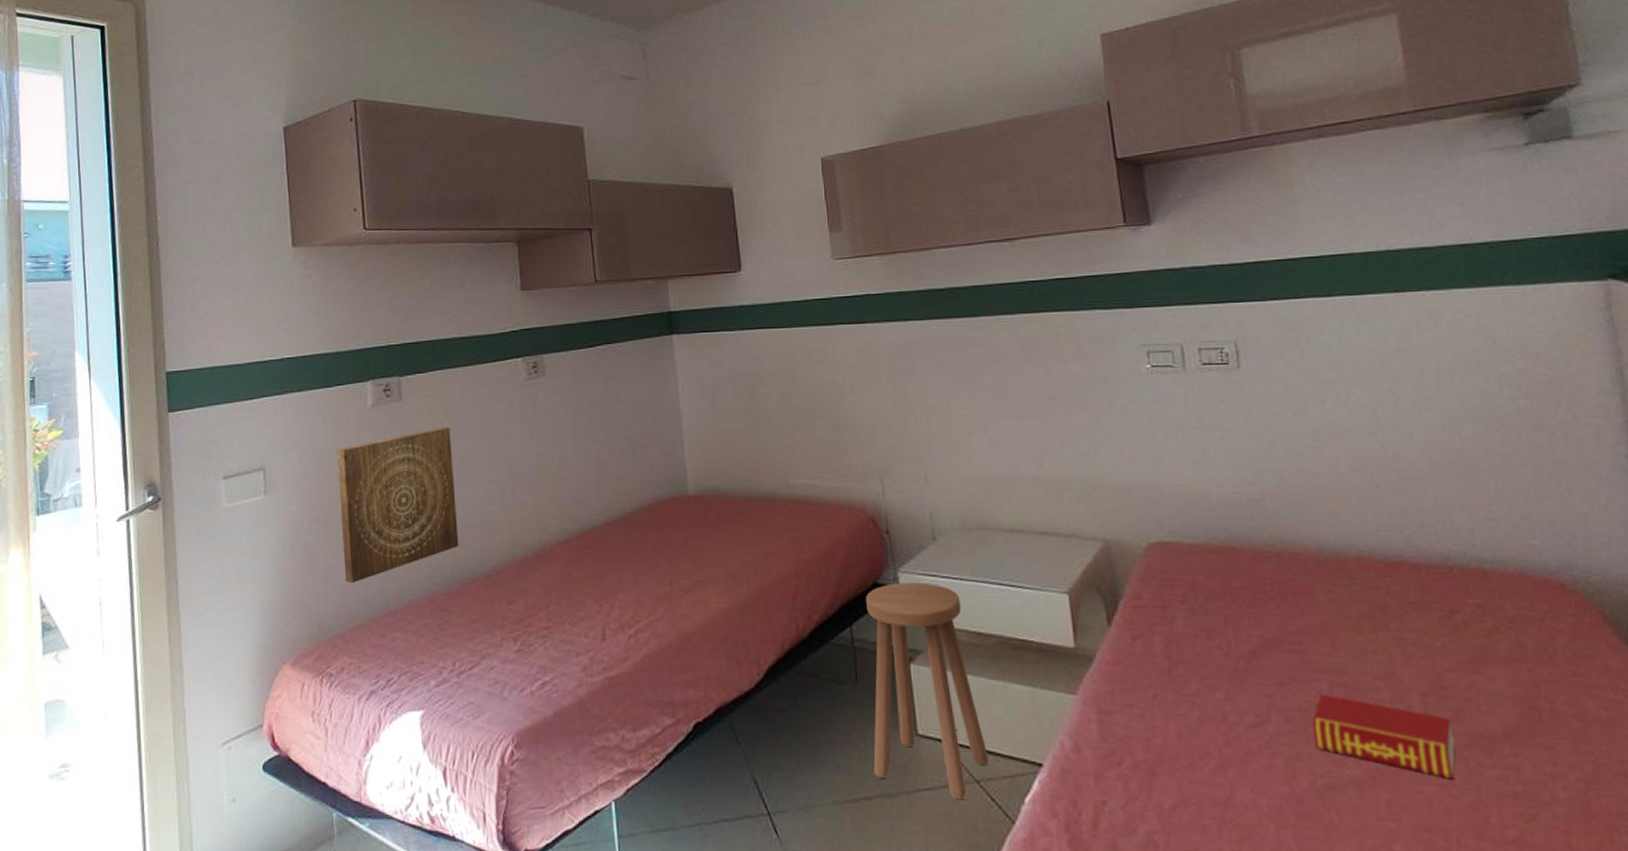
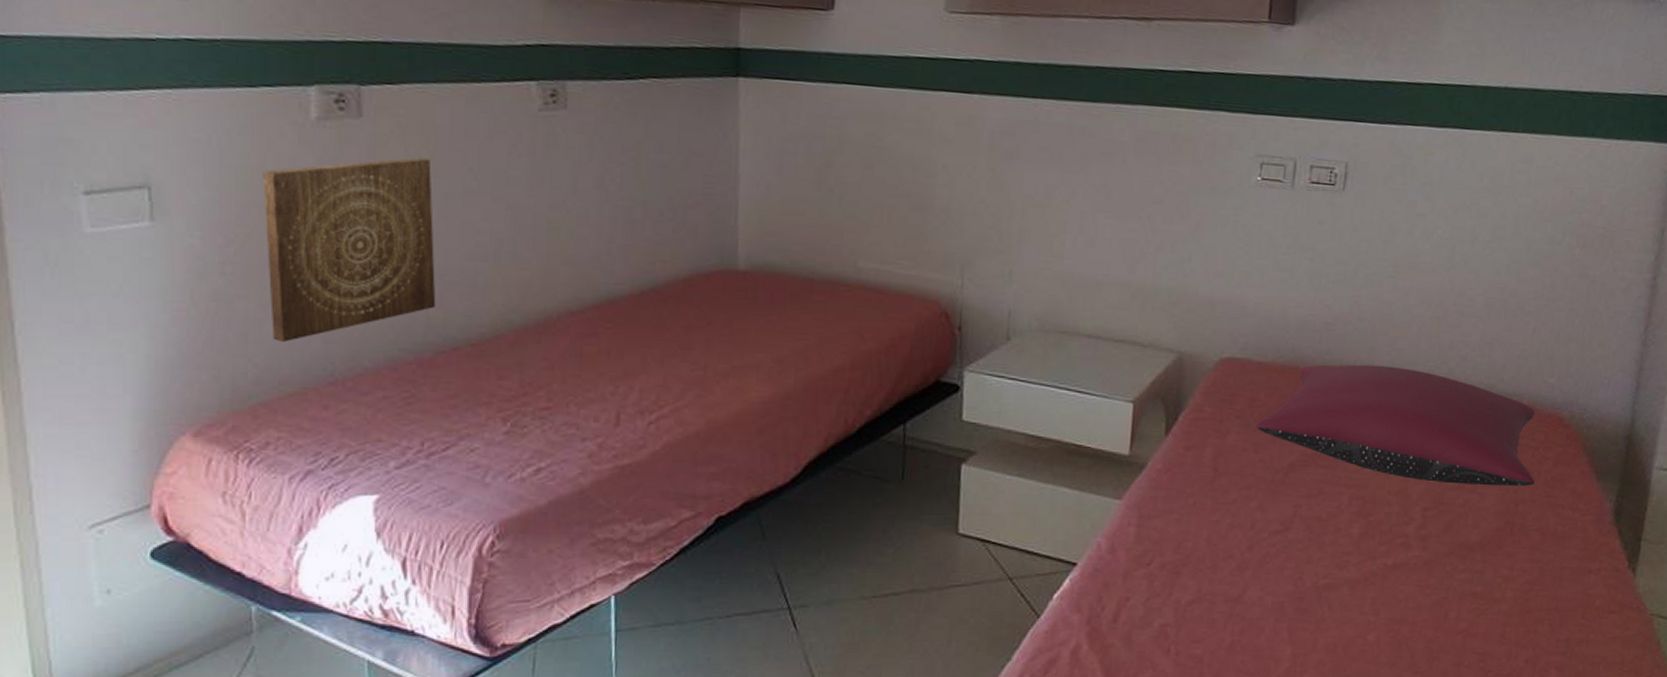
stool: present [866,582,988,800] -> none [907,382,1026,596]
pillow: none [1203,539,1552,666] -> present [1256,364,1535,487]
book: present [1312,694,1456,780] -> none [1325,506,1442,581]

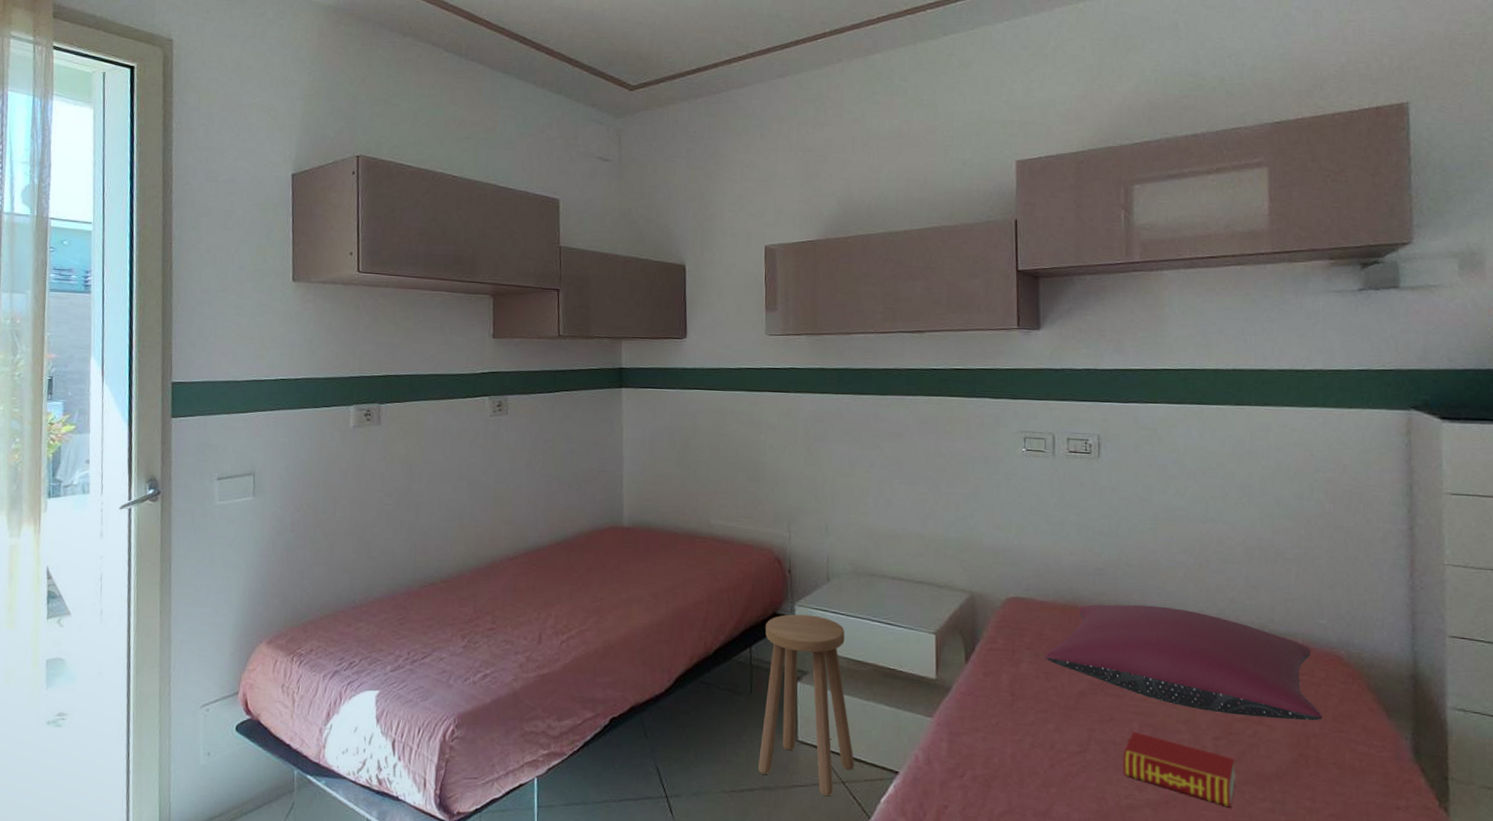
wall art: present [262,158,436,343] -> none [319,451,422,579]
stool: none [907,382,1026,596] -> present [758,614,854,797]
book: none [1325,506,1442,581] -> present [1122,731,1235,808]

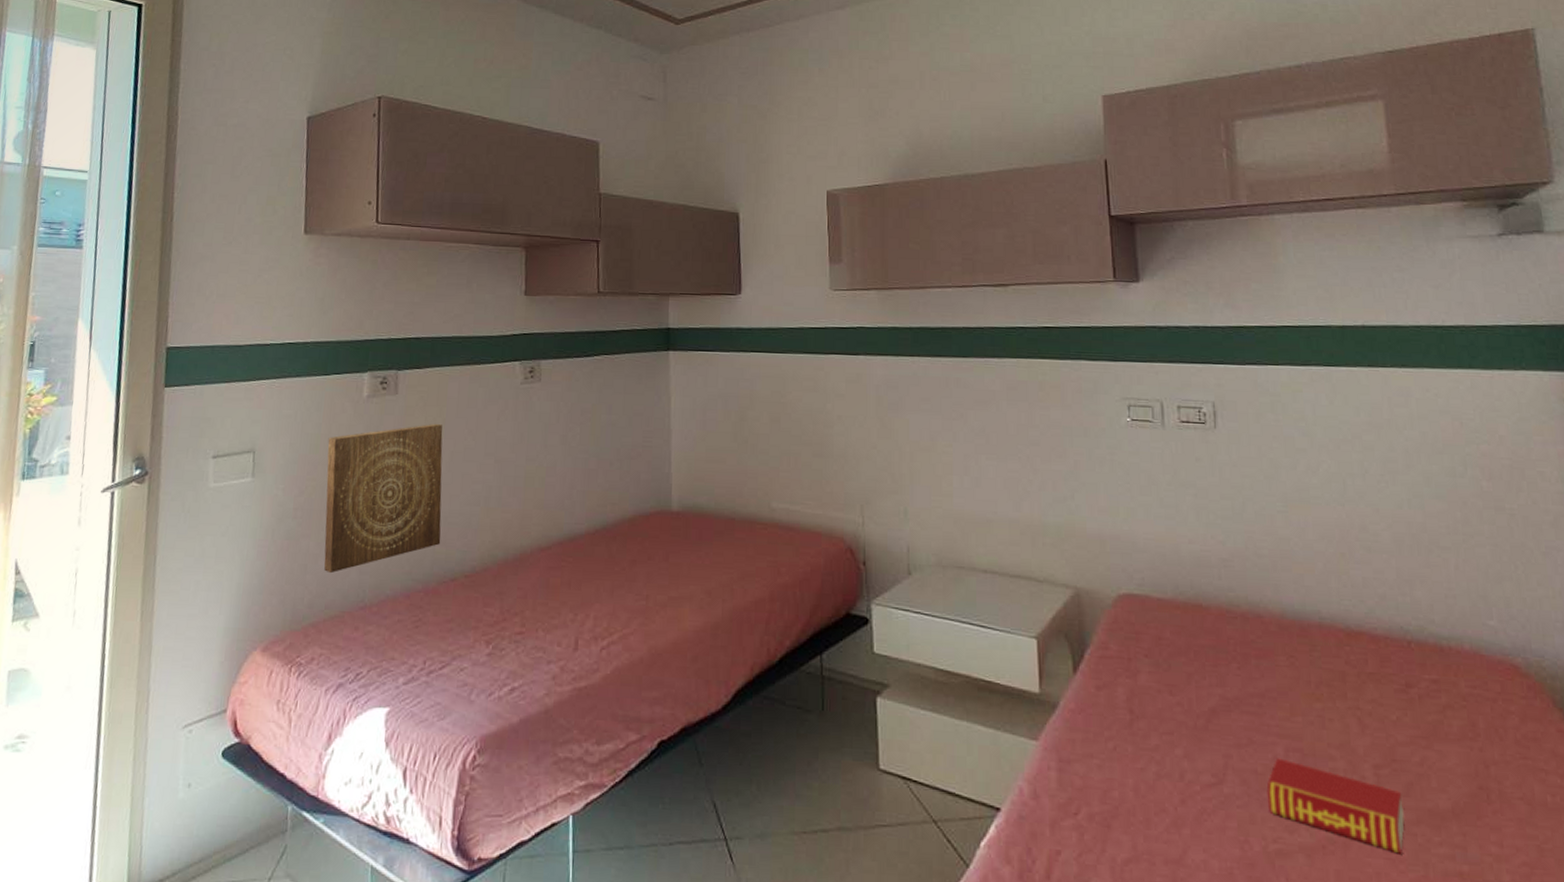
wall art: none [319,451,422,579] -> present [324,424,443,574]
stool: present [758,614,854,797] -> none [834,614,947,840]
pillow: present [1045,604,1323,721] -> none [1167,602,1503,745]

